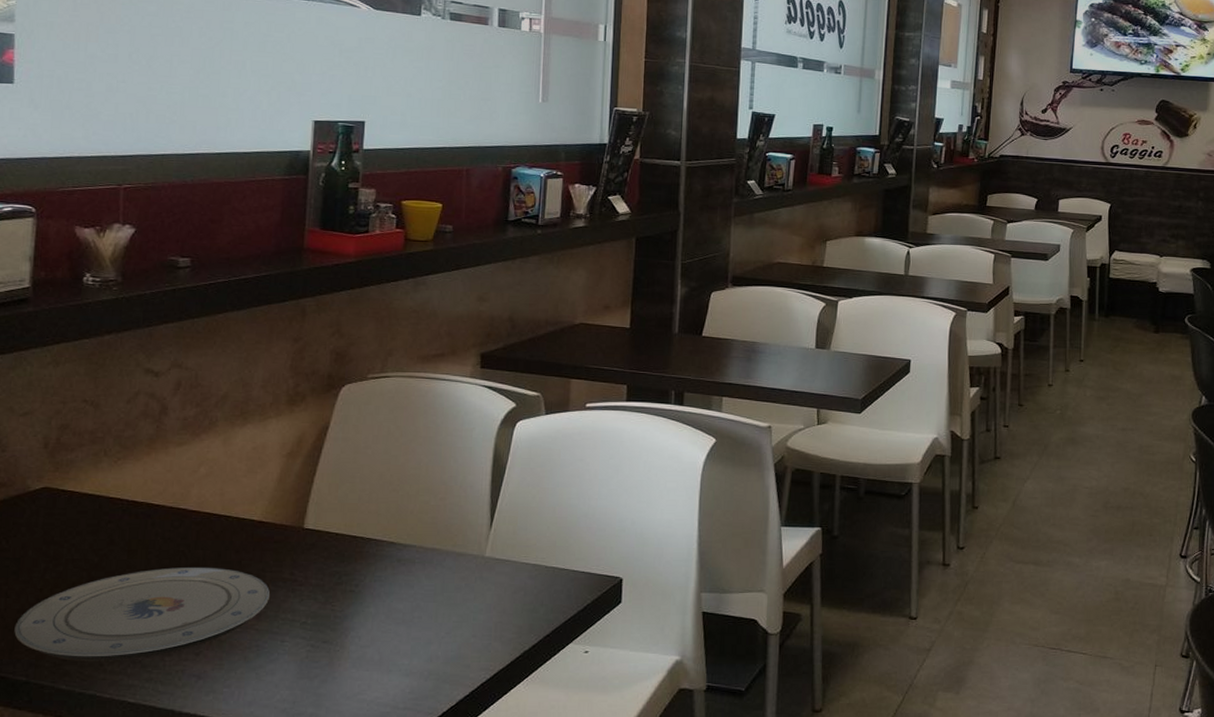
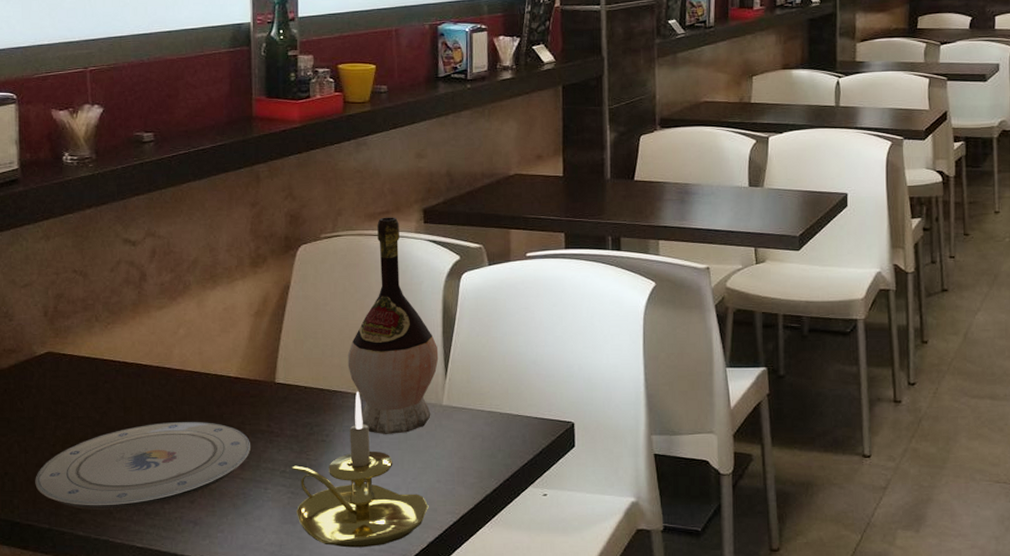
candle holder: none [313,540,462,705] -> present [291,391,429,548]
wine bottle: none [385,360,485,587] -> present [347,217,439,435]

